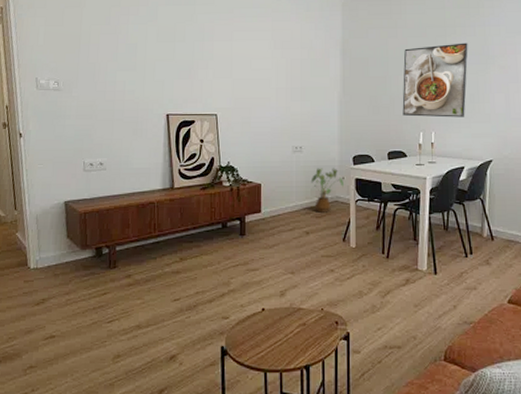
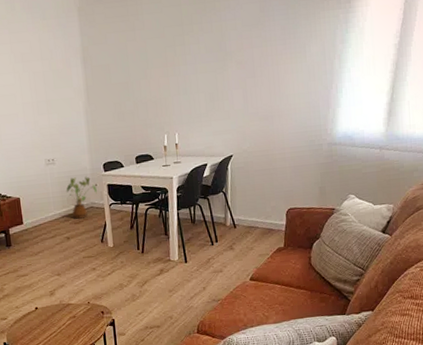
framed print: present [402,42,468,118] -> none [144,40,206,120]

